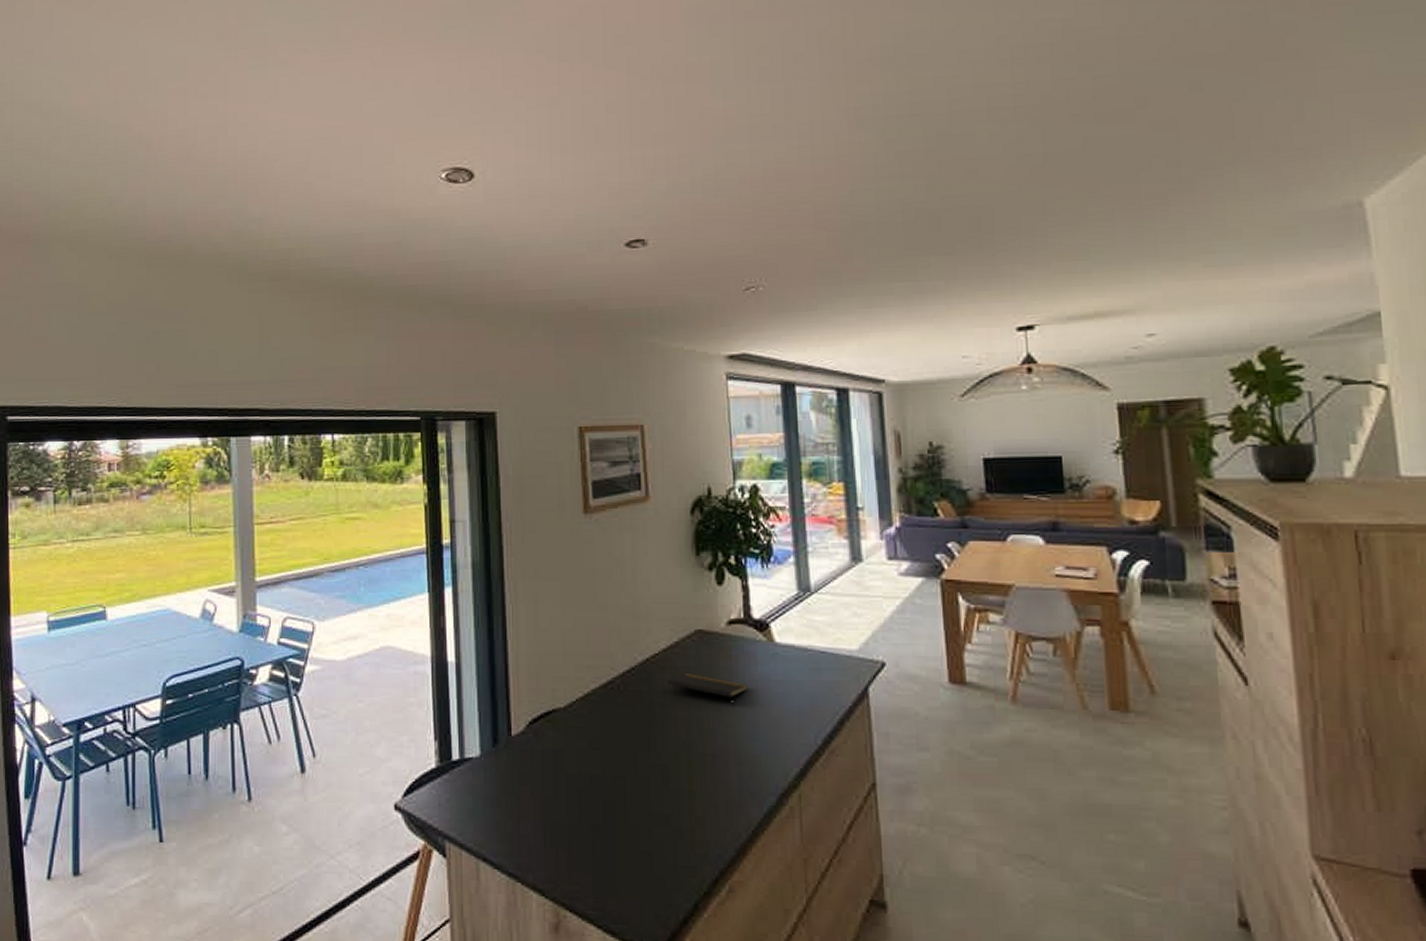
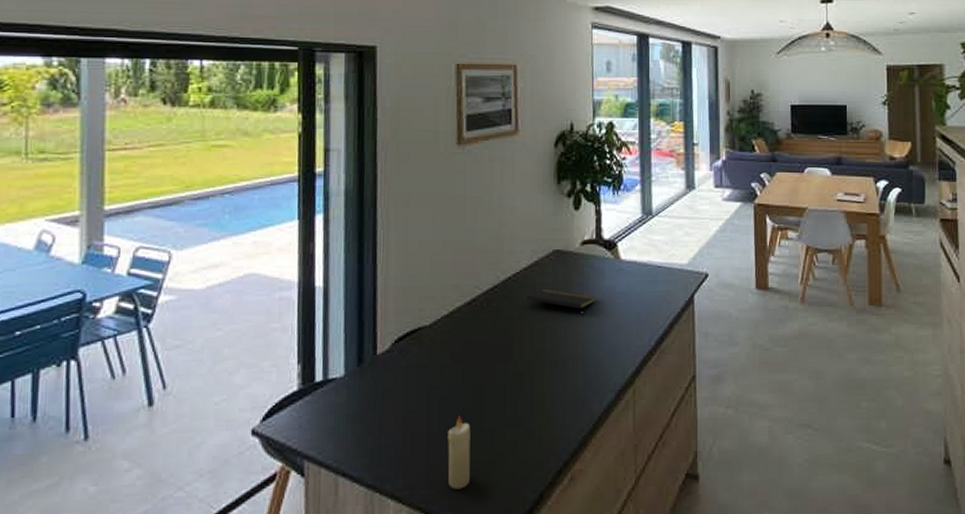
candle: none [589,807,615,889] -> present [448,415,471,490]

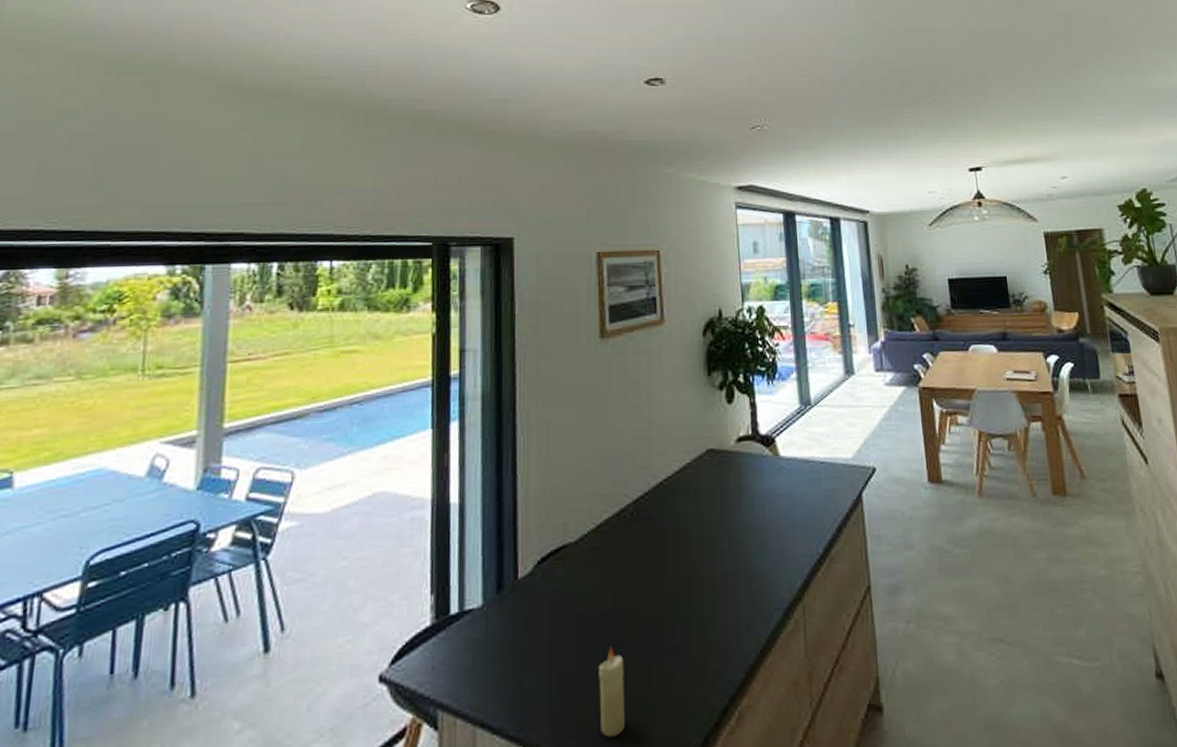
notepad: present [526,289,596,316] -> none [679,494,756,523]

